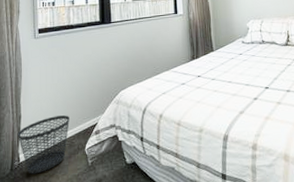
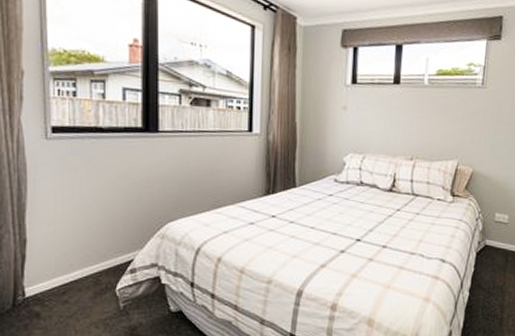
wastebasket: present [17,115,70,174] -> none [21,245,95,313]

